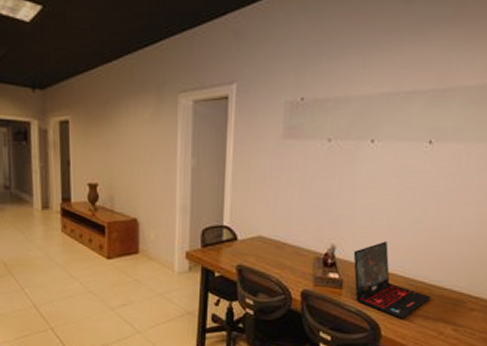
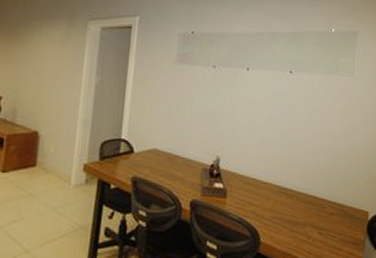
laptop: present [353,241,431,319] -> none [235,154,299,225]

